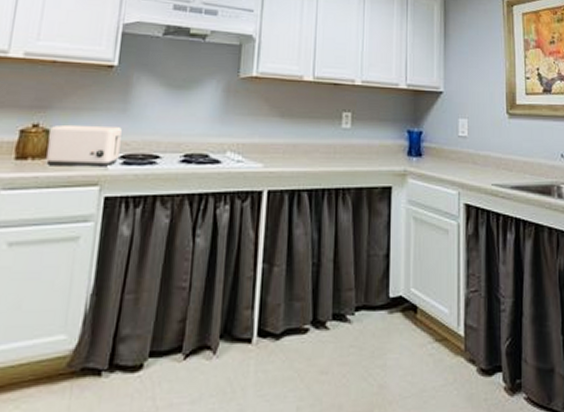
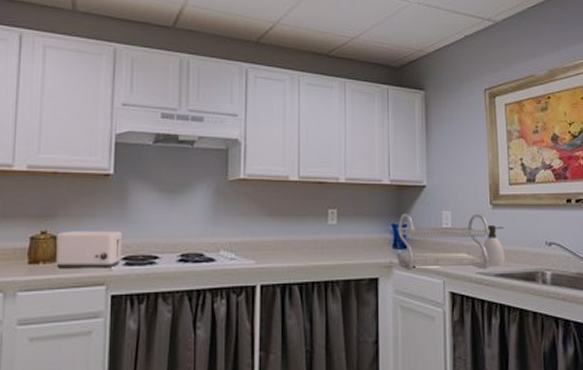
dish rack: none [410,120,507,181] -> present [396,213,491,271]
soap dispenser: none [496,134,521,178] -> present [480,224,505,267]

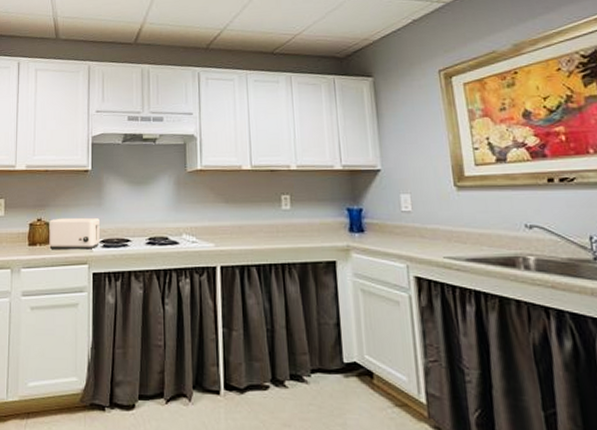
dish rack: present [396,213,491,271] -> none [352,197,458,254]
soap dispenser: present [480,224,505,267] -> none [447,207,477,251]

